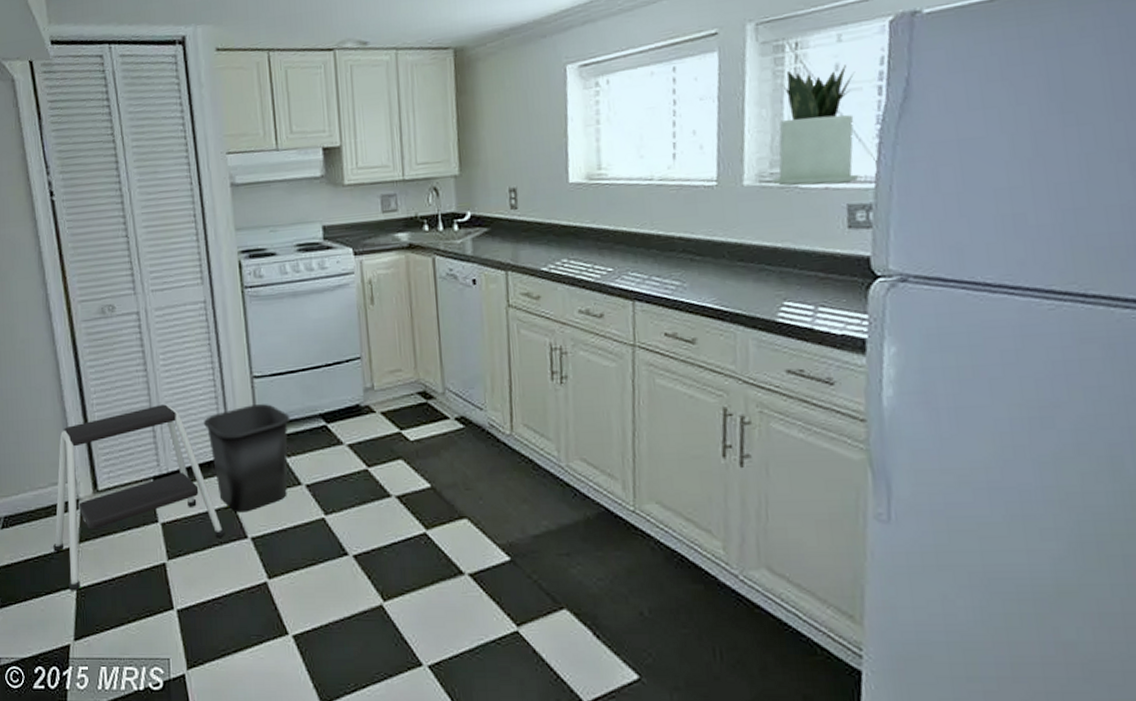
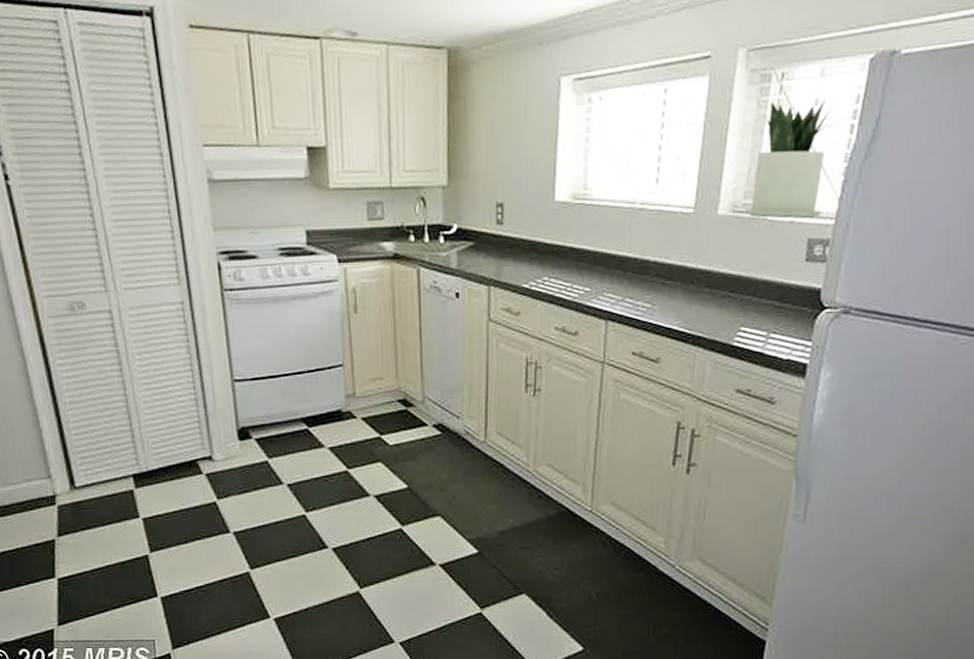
step stool: present [53,404,226,591] -> none [31,405,208,581]
waste bin: present [203,404,291,513] -> none [183,407,272,509]

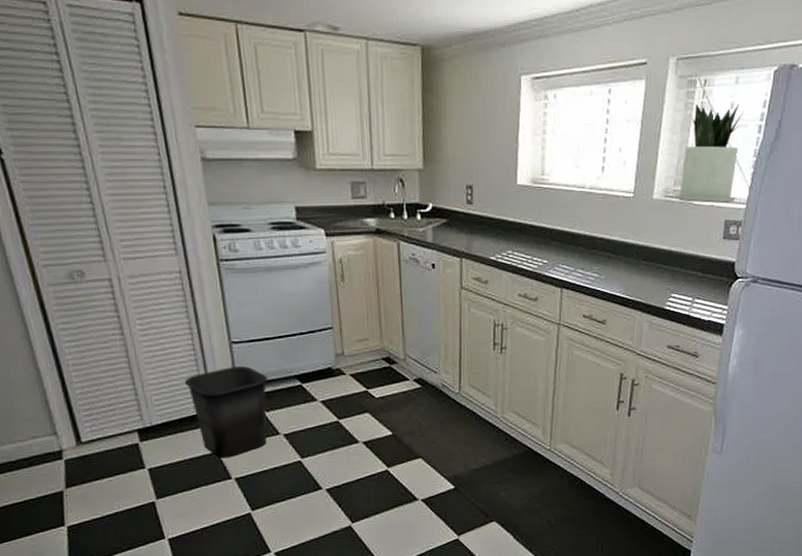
waste bin: none [183,407,272,509] -> present [184,366,268,458]

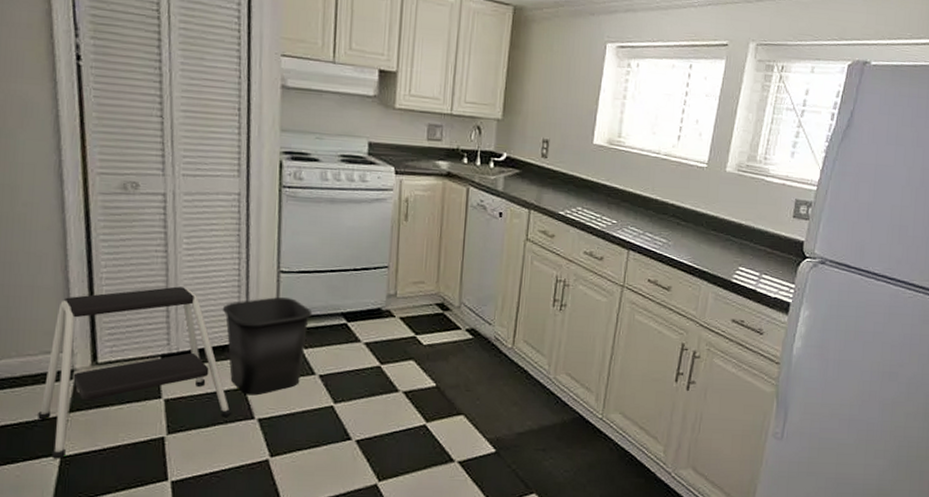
step stool: none [36,365,211,529] -> present [38,286,232,459]
planter: present [674,103,745,203] -> none [747,86,819,183]

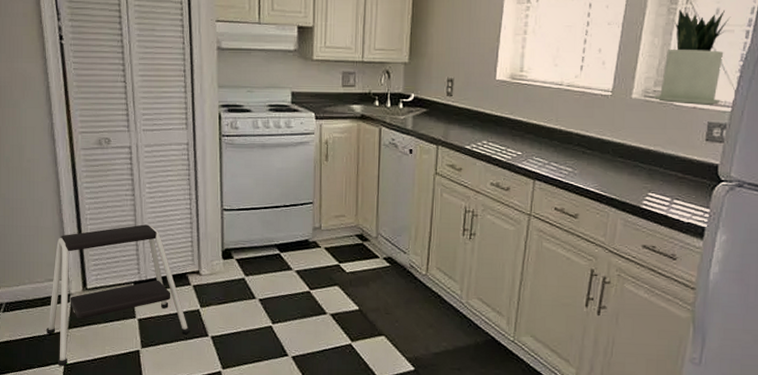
waste bin: present [222,297,313,396] -> none [178,232,251,316]
planter: none [747,86,819,183] -> present [654,9,731,105]

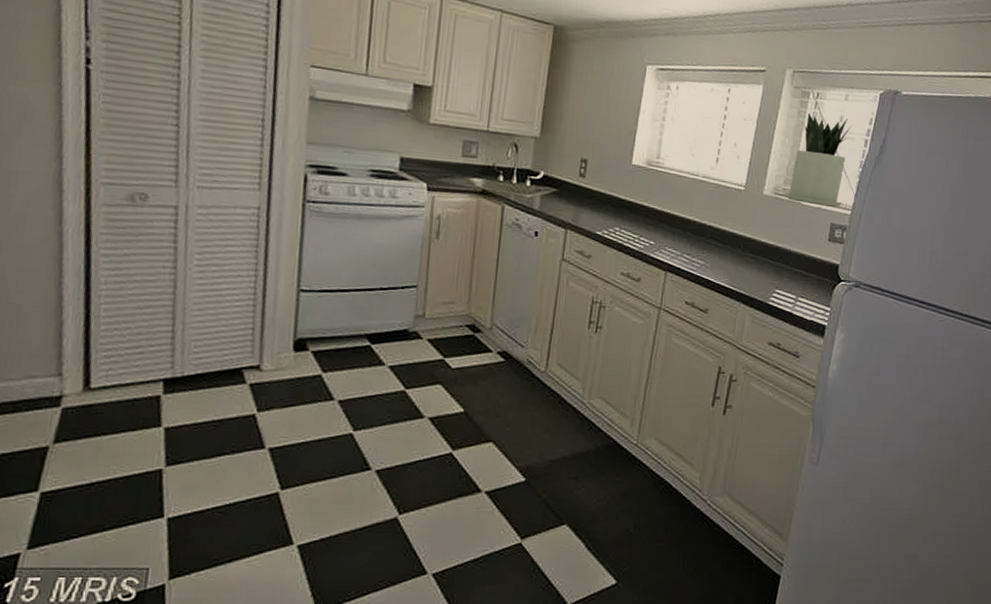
step stool: present [46,224,190,366] -> none [17,305,241,495]

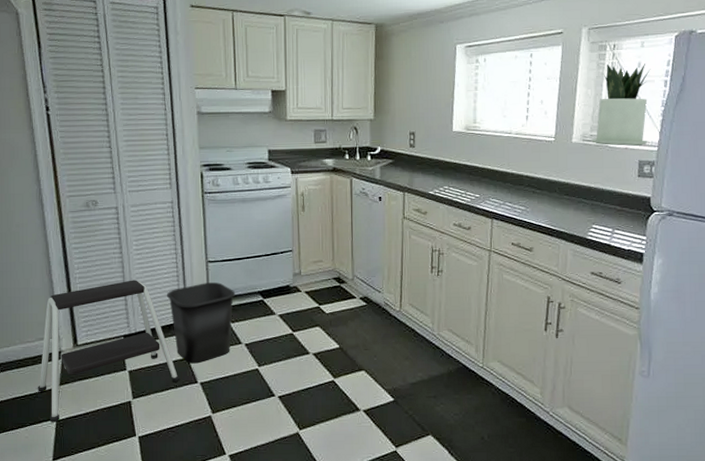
step stool: none [17,305,241,495] -> present [38,280,180,422]
waste bin: none [234,317,334,423] -> present [166,282,236,364]

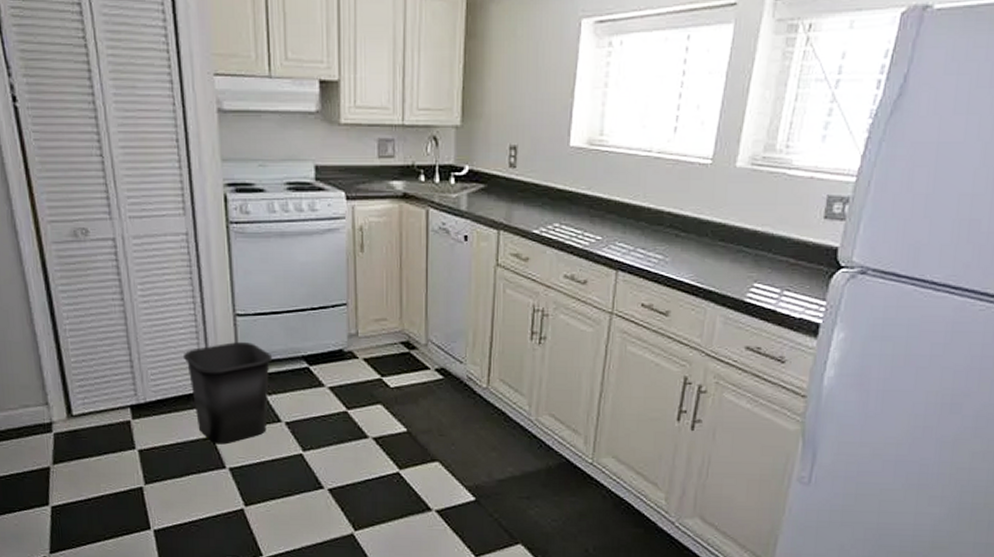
step stool: present [38,280,180,422] -> none [26,335,204,509]
planter: present [591,63,651,146] -> none [764,52,860,174]

